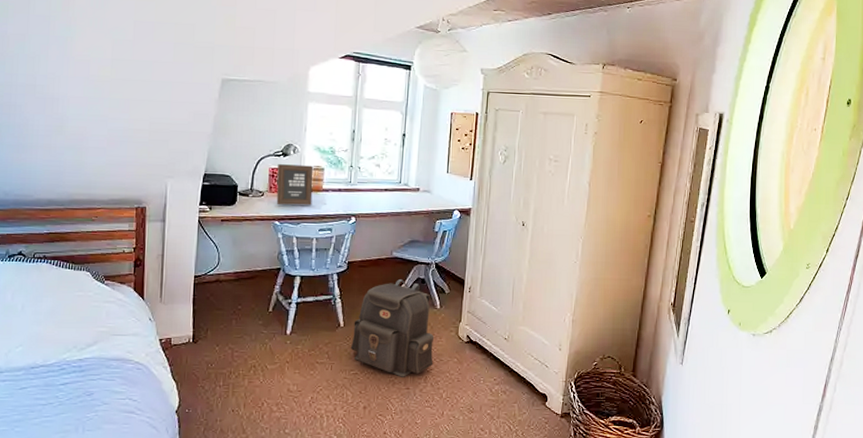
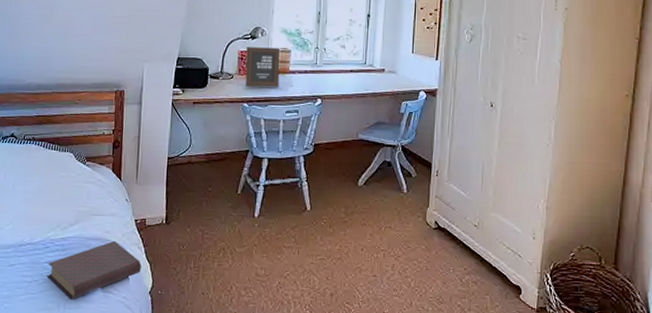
book: none [63,361,167,422] -> present [47,241,141,301]
backpack: present [350,279,435,377] -> none [317,162,402,264]

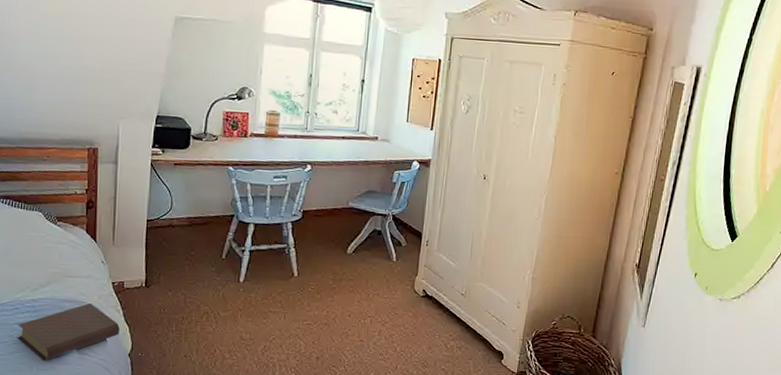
picture frame: present [245,47,280,88] -> none [230,108,268,152]

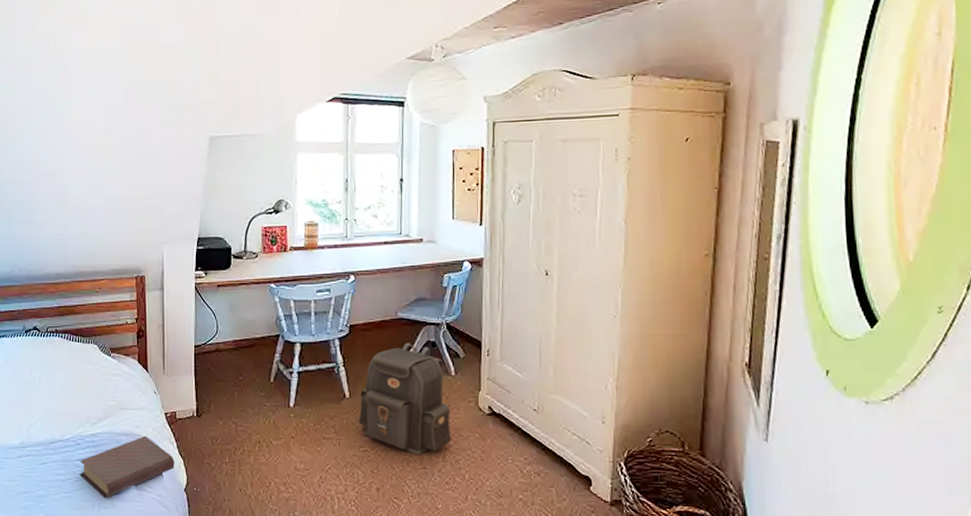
backpack: none [304,230,390,330] -> present [358,343,452,455]

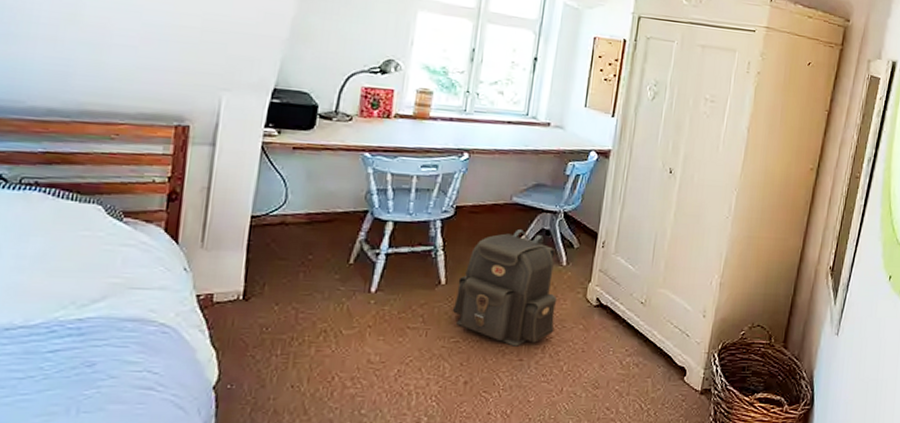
book: present [79,436,174,499] -> none [49,322,203,402]

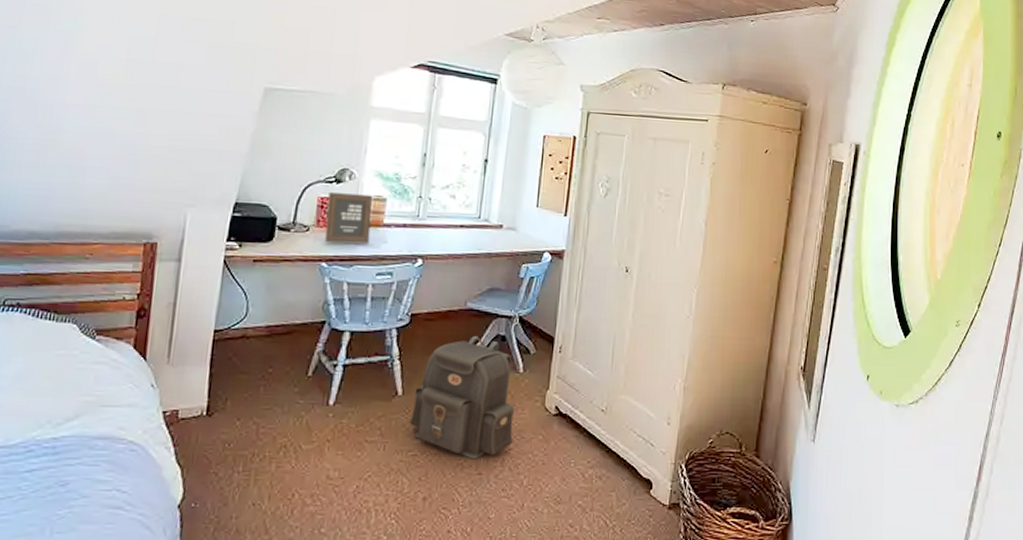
picture frame: none [368,83,418,136] -> present [324,192,372,244]

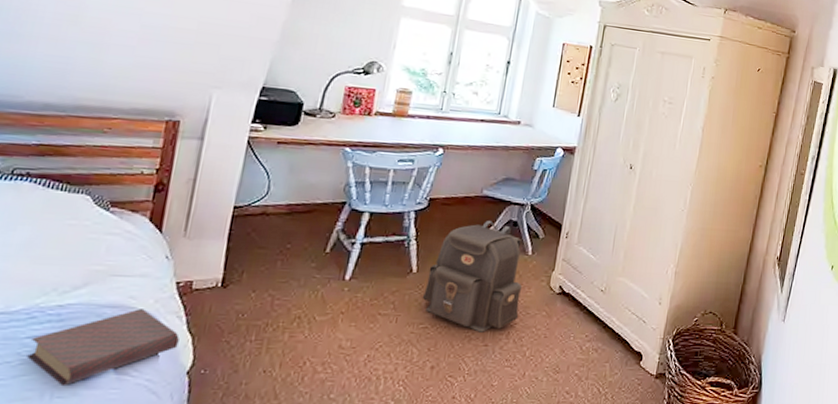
book: none [26,440,169,522] -> present [26,309,180,387]
picture frame: present [324,192,372,244] -> none [349,83,399,132]

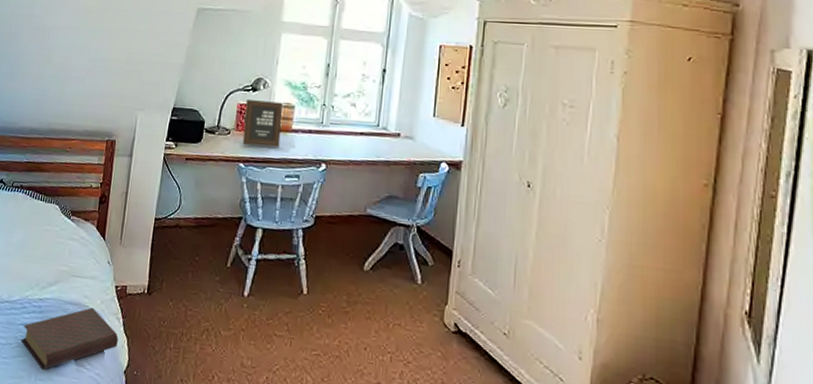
picture frame: none [349,83,399,132] -> present [242,100,283,148]
backpack: present [422,221,523,332] -> none [313,242,414,368]

